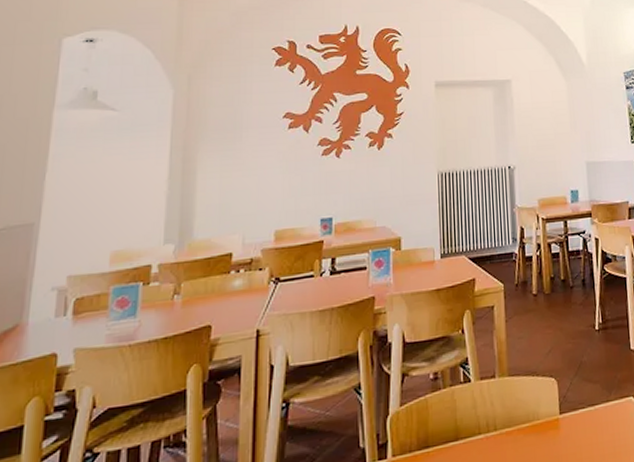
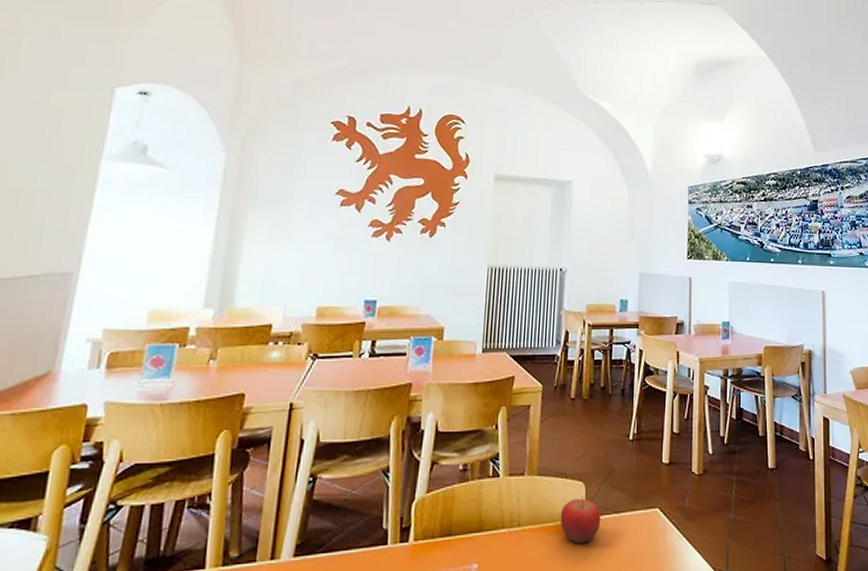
fruit: none [535,392,577,443] -> present [560,496,601,544]

